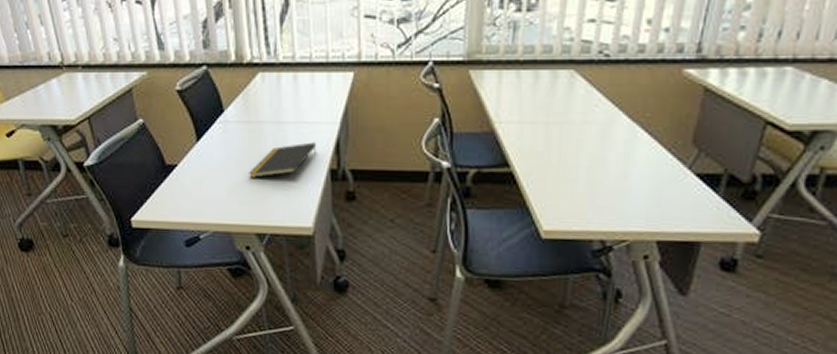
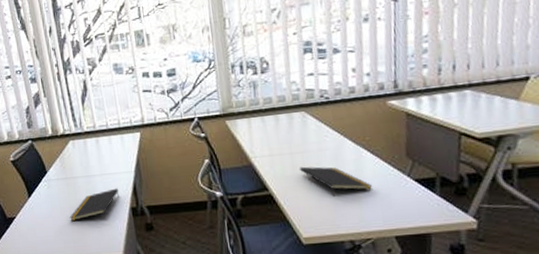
notepad: none [553,141,641,184] -> present [299,166,372,197]

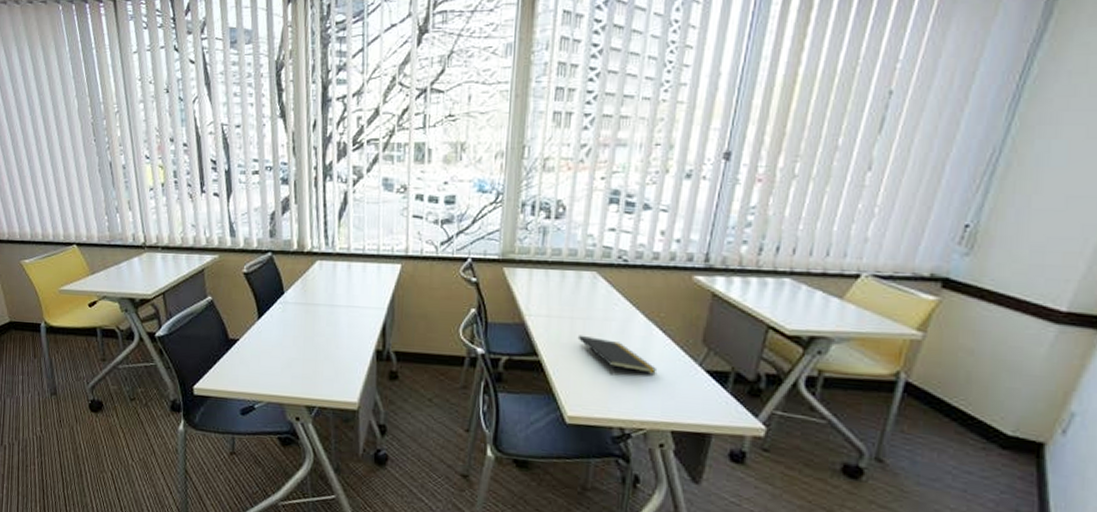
notepad: present [70,188,120,221] -> none [303,324,366,355]

